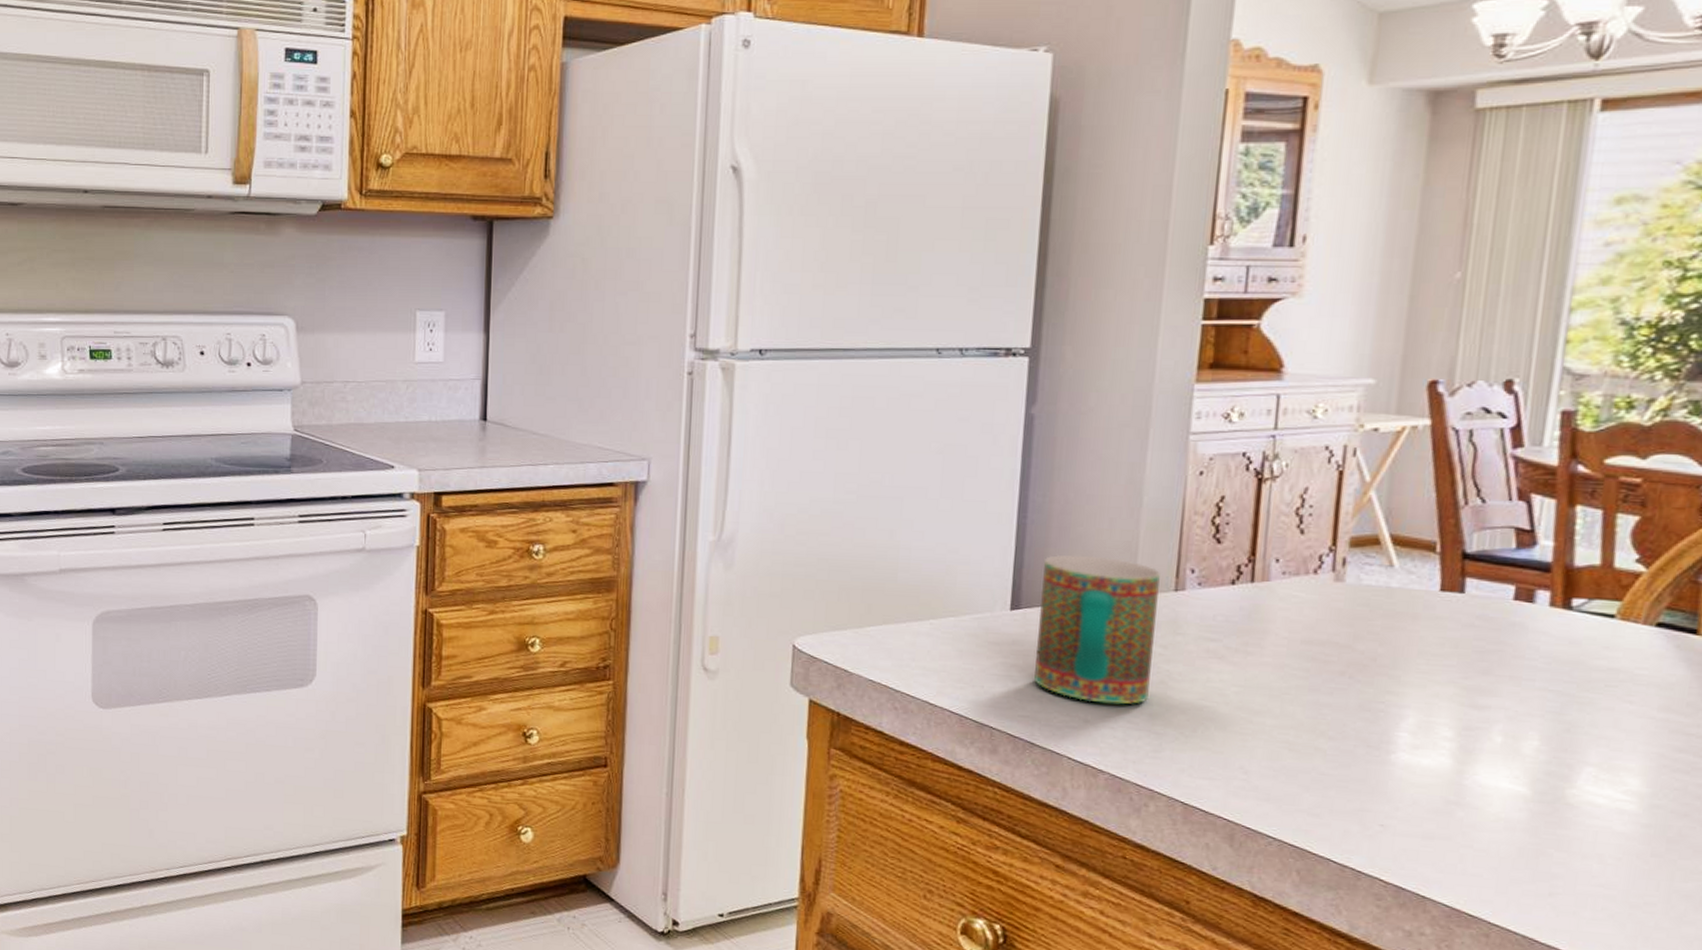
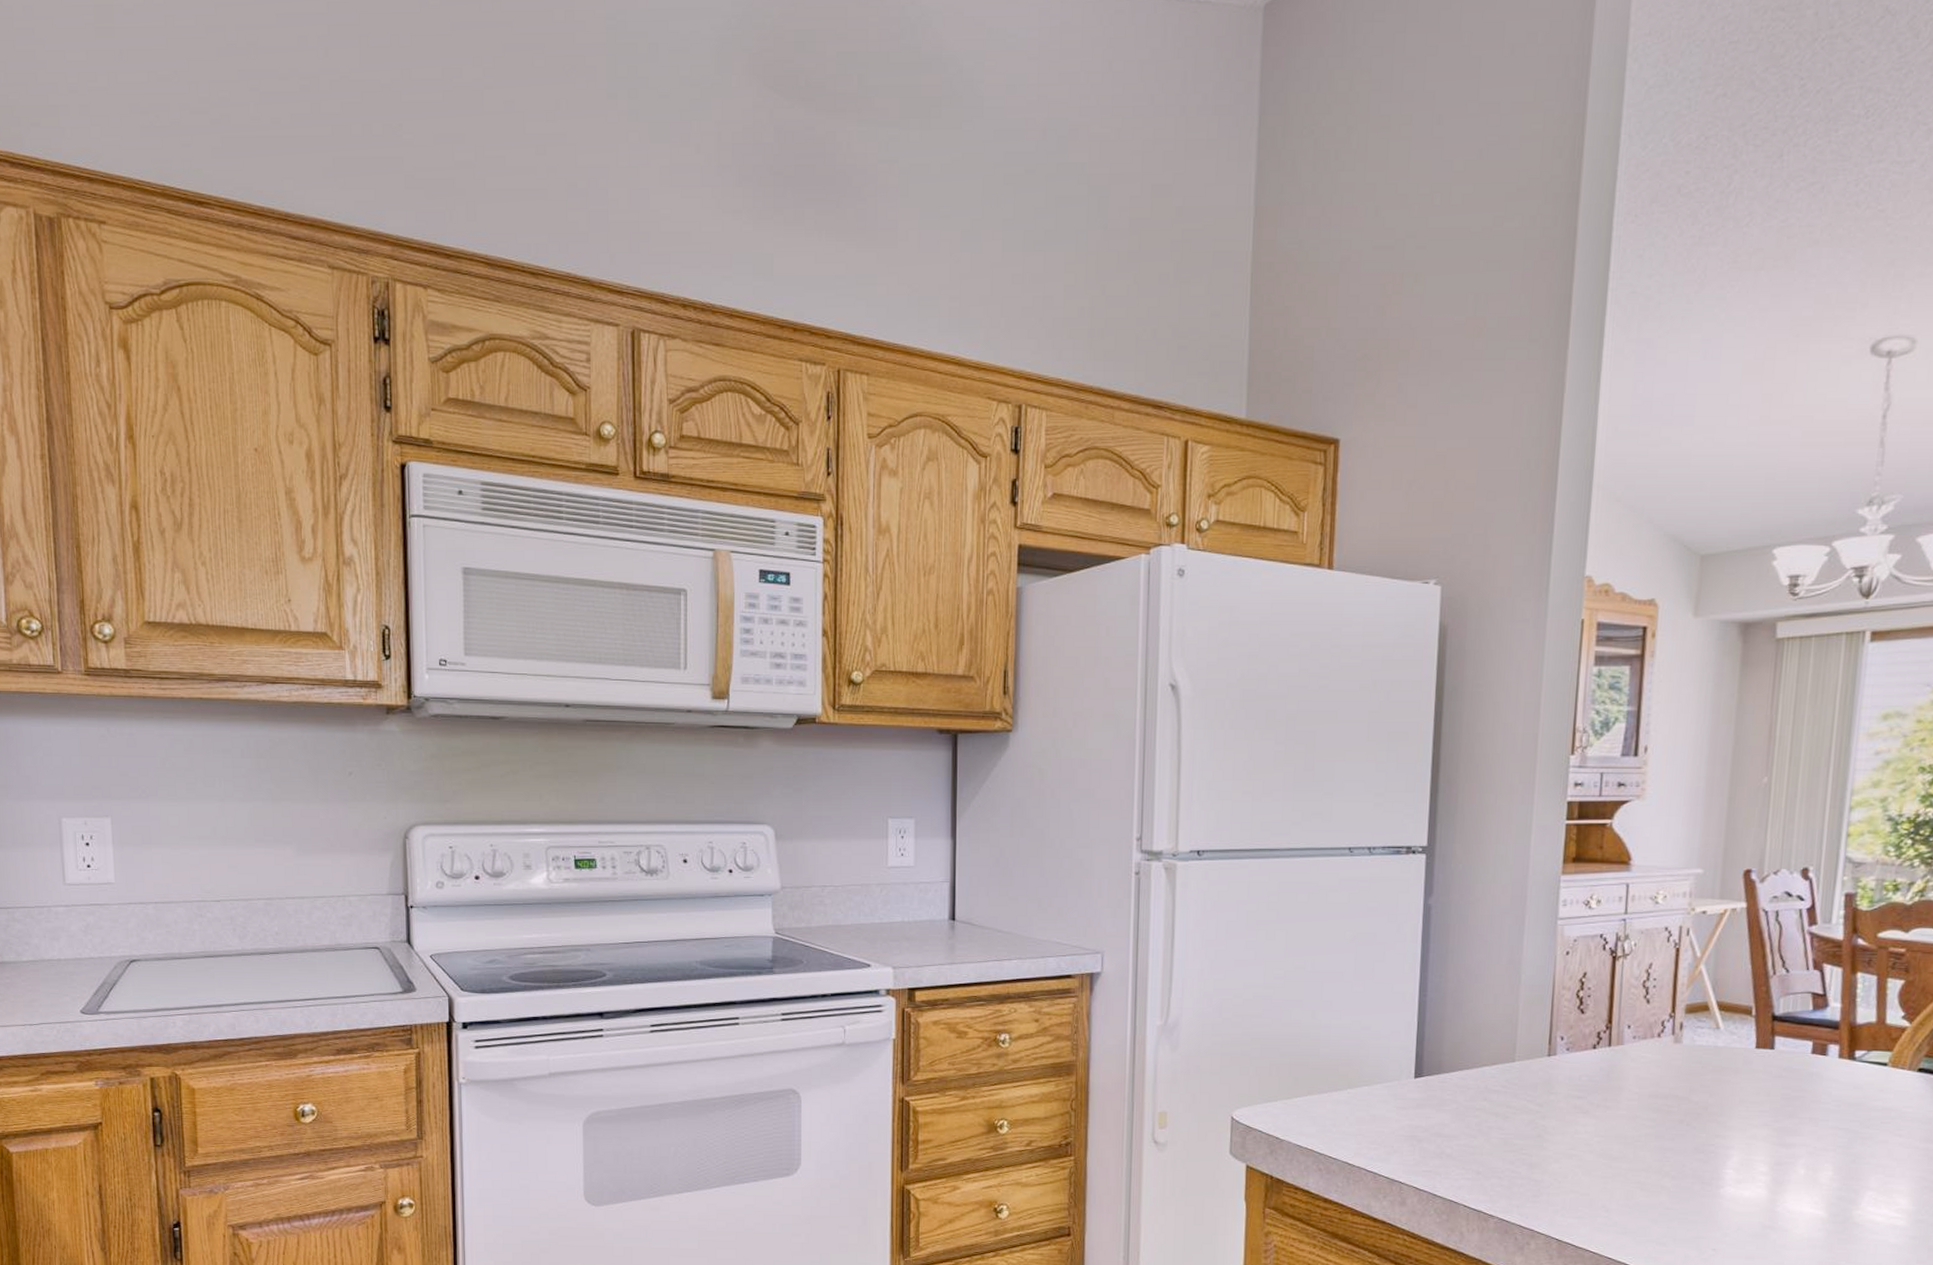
mug: present [1034,554,1160,705] -> none [1435,1027,1536,1157]

